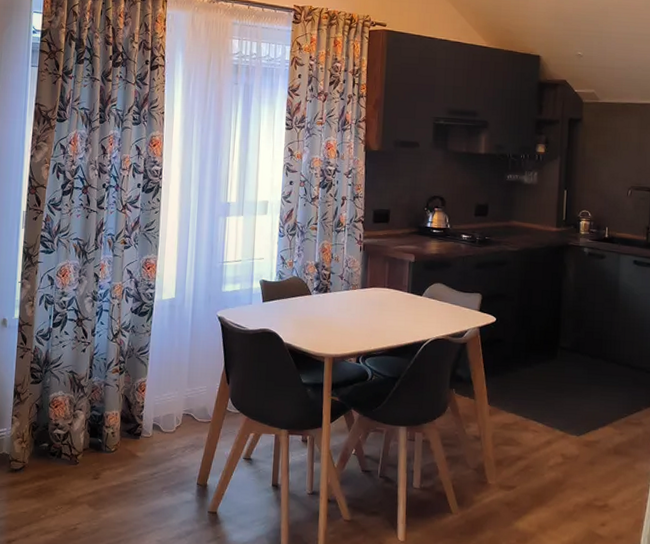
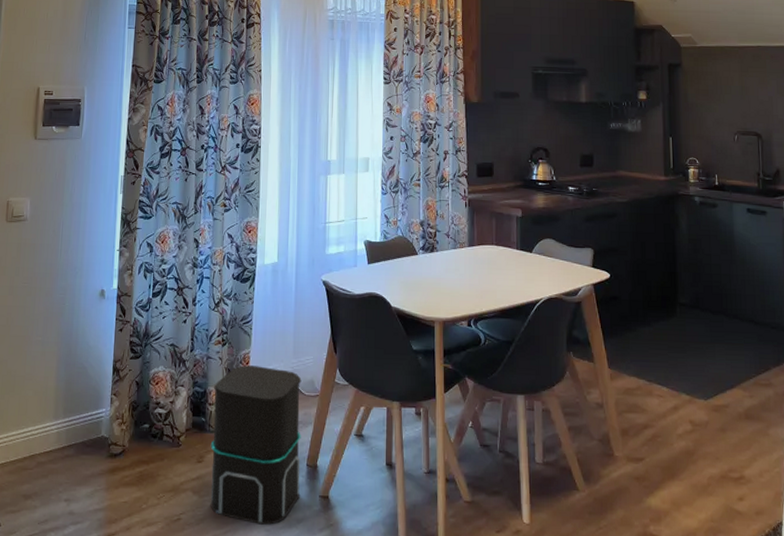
speaker: none [105,392,195,536] -> present [210,365,302,525]

